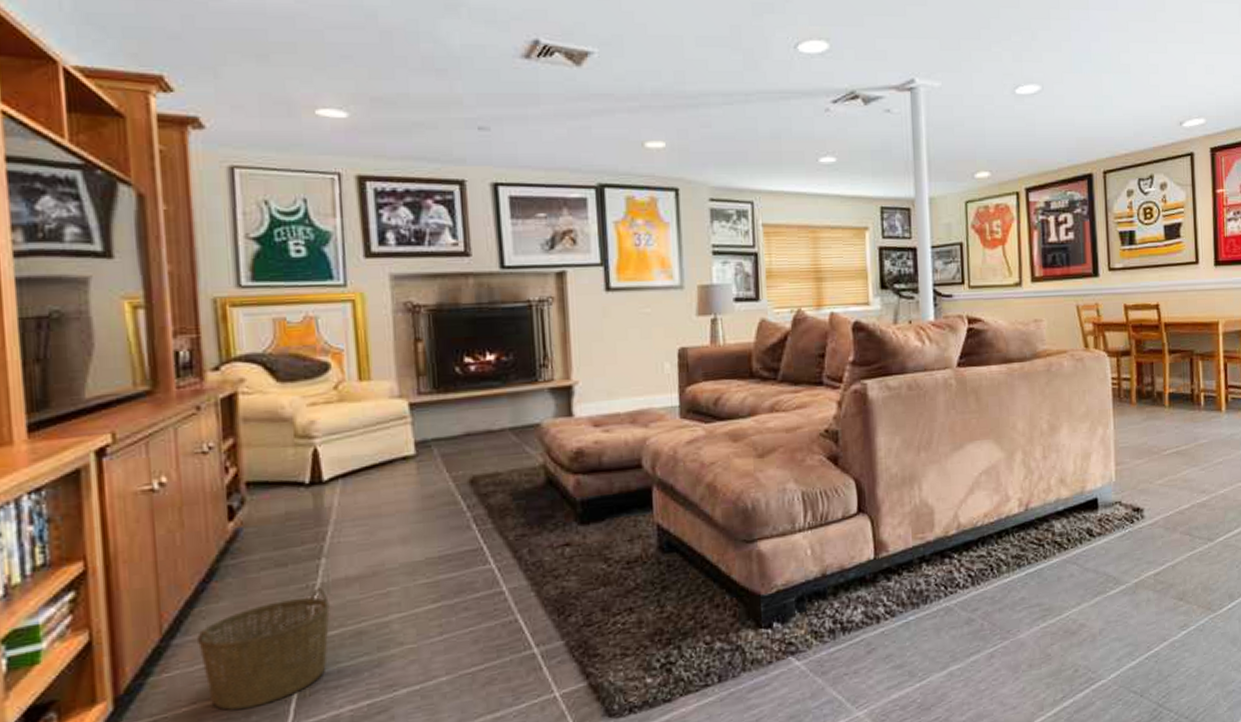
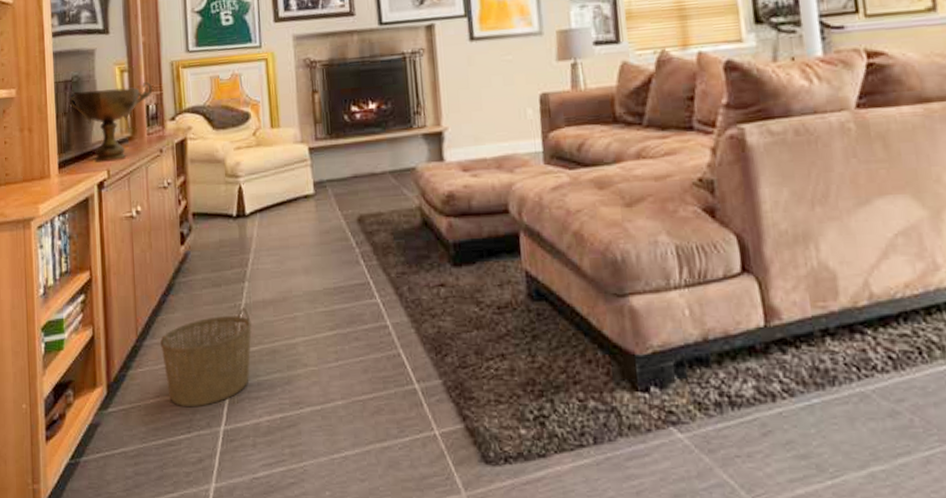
trophy: none [43,321,185,424] -> present [68,81,153,163]

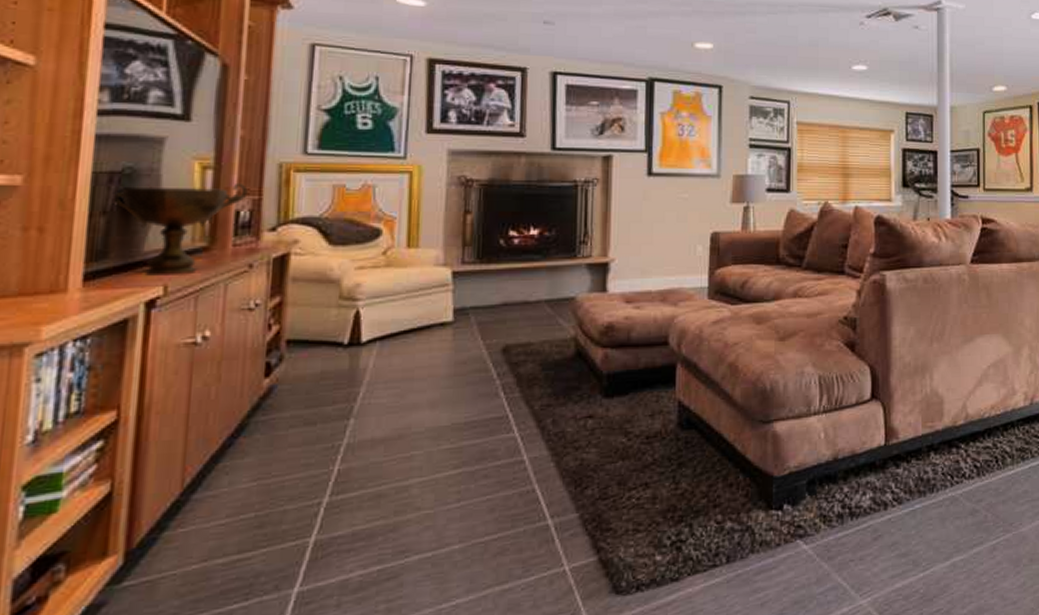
basket: present [160,307,252,408] -> none [217,448,353,570]

